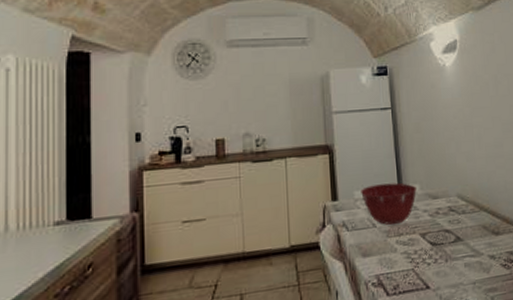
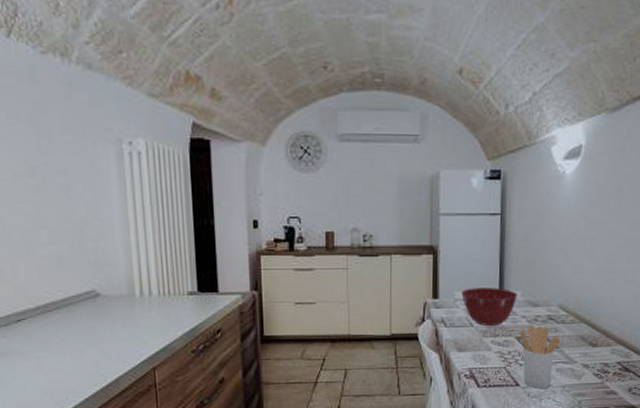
utensil holder: none [424,218,465,289] -> present [520,324,561,389]

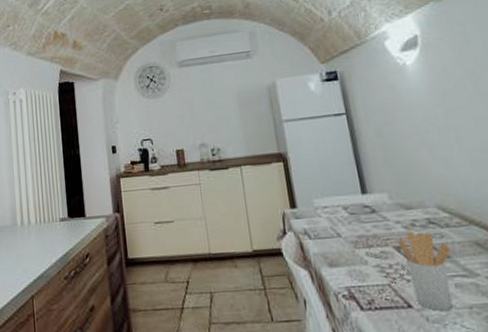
mixing bowl: present [461,288,517,326] -> none [320,191,385,235]

